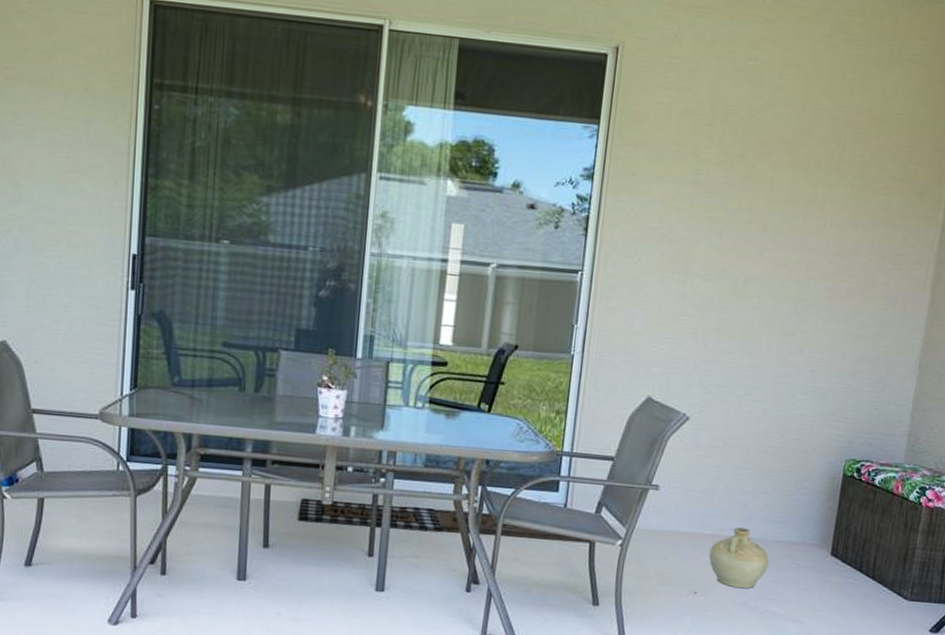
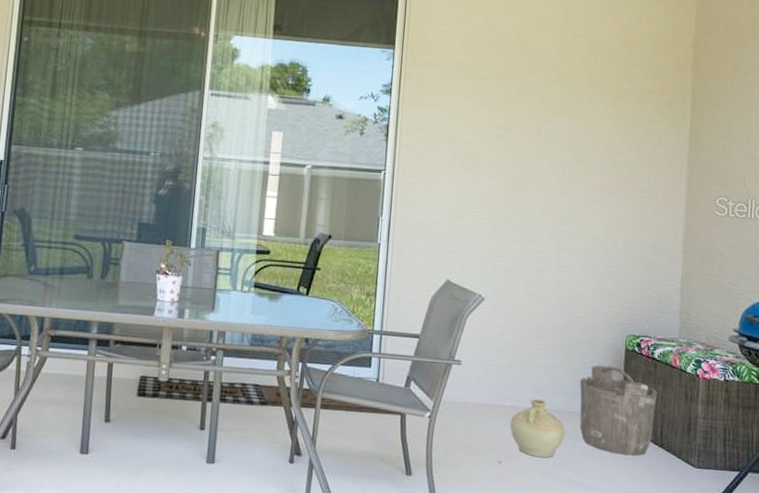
bucket: none [785,491,874,588] -> present [579,365,657,456]

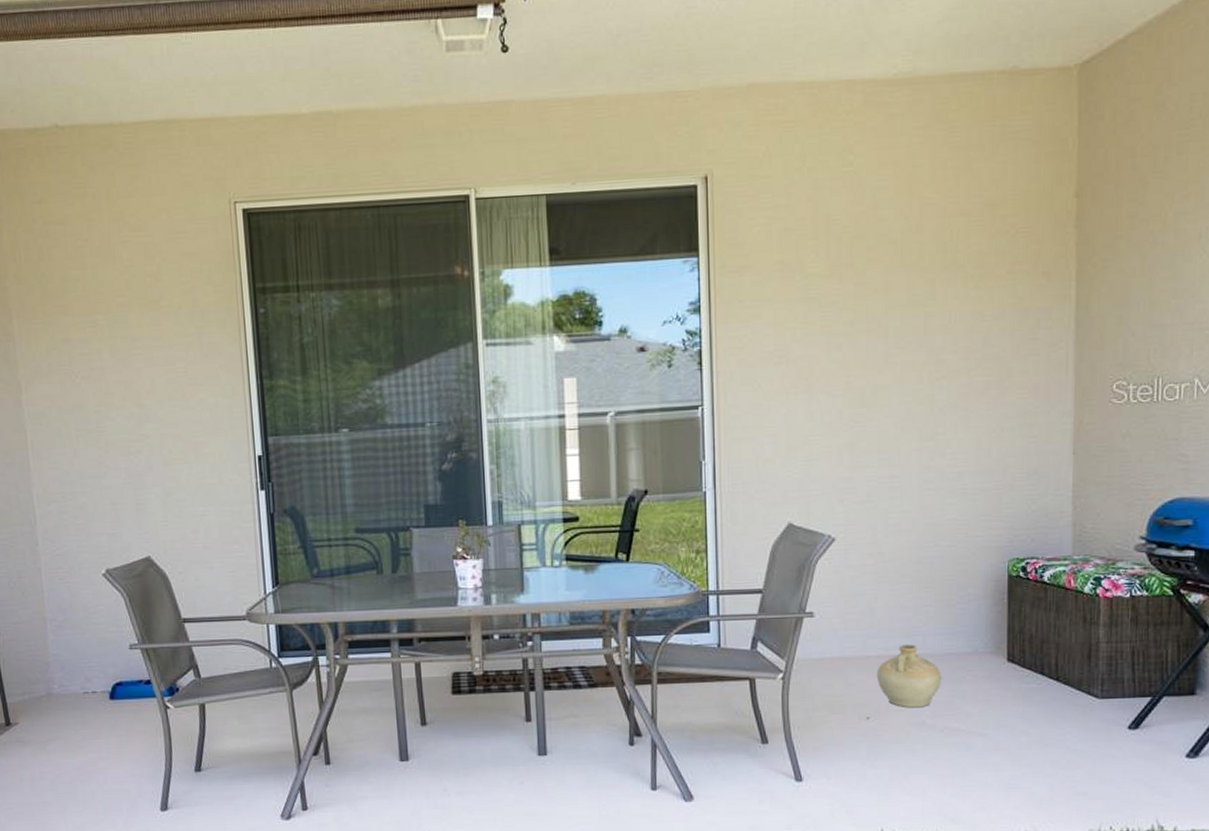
bucket: present [579,365,657,456] -> none [956,597,1049,694]

